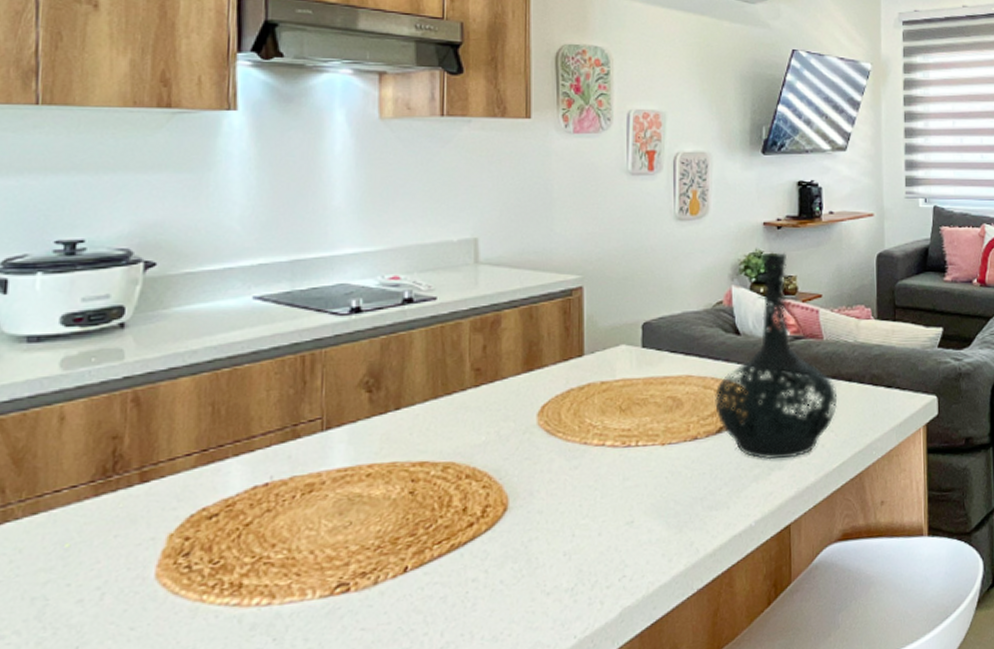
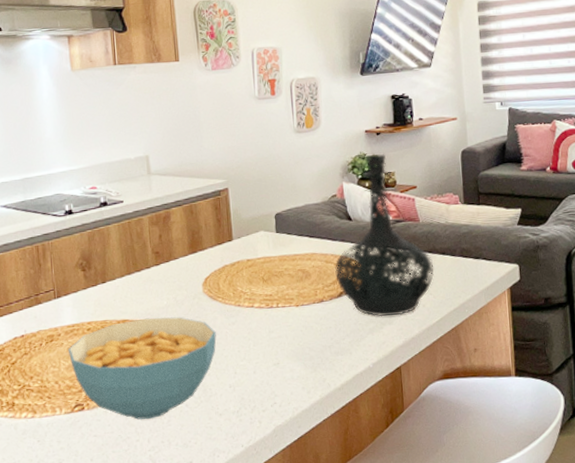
cereal bowl: none [333,458,551,604] -> present [67,317,217,420]

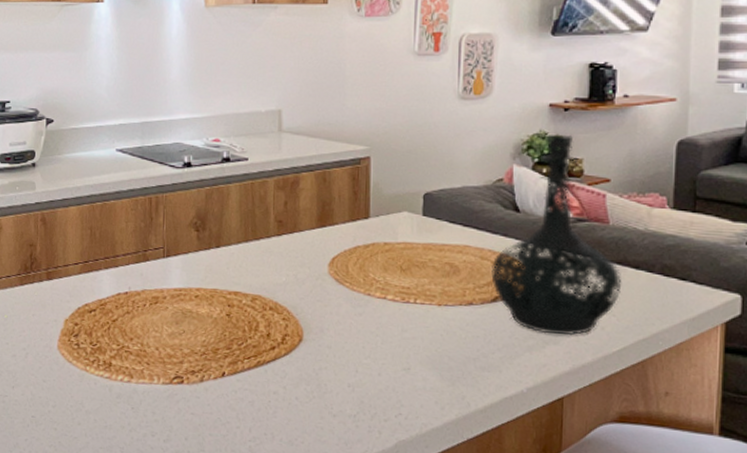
cereal bowl: present [67,317,217,420] -> none [172,293,339,407]

